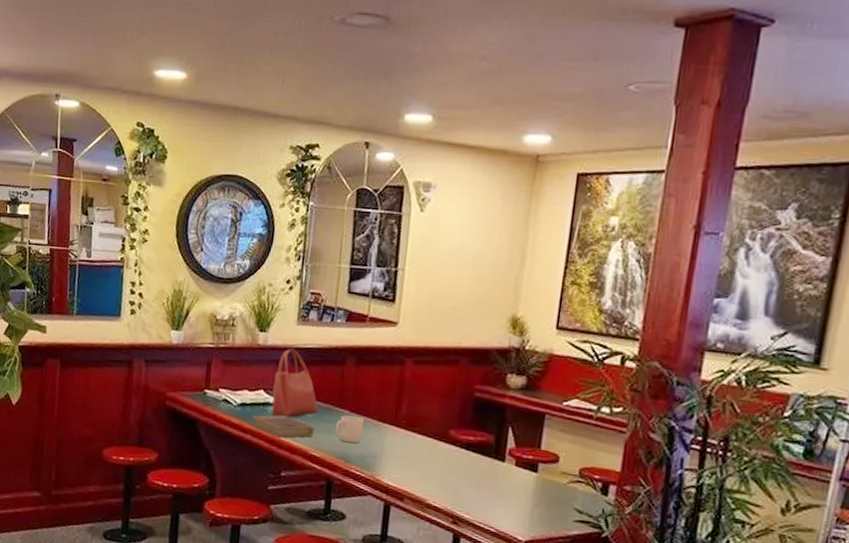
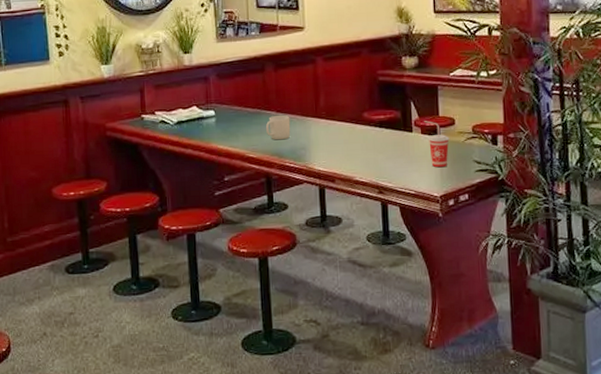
book: present [251,414,314,438] -> none [189,125,248,147]
handbag: present [271,348,318,418] -> none [204,64,248,128]
beverage cup: none [520,452,549,510] -> present [423,121,450,168]

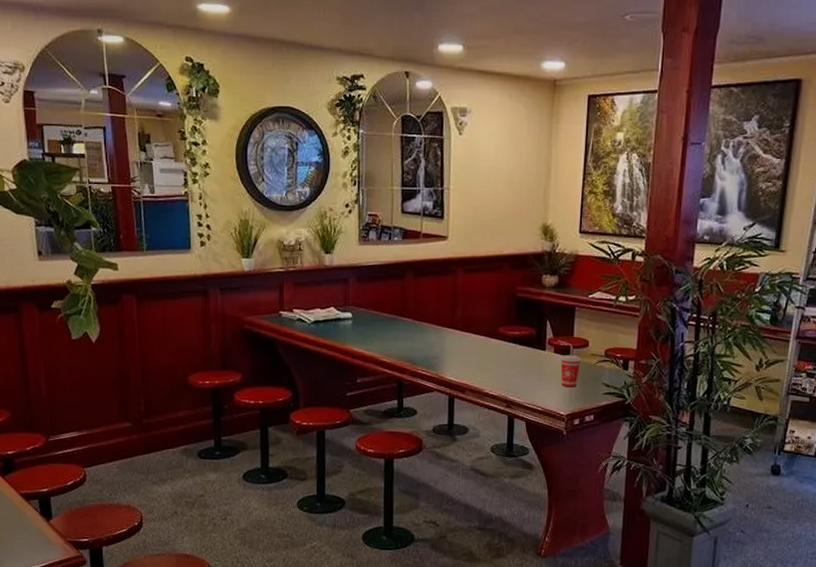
mug: present [265,115,291,140] -> none [401,323,426,348]

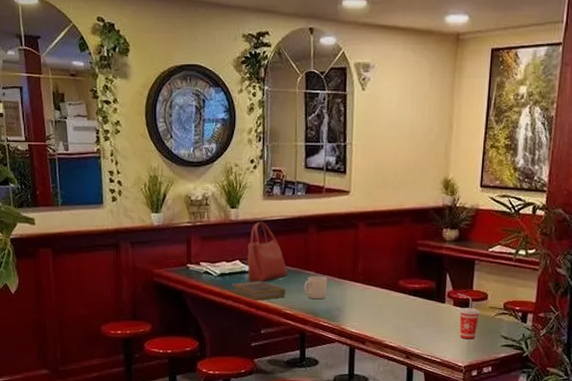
book: none [325,327,383,349] -> present [231,280,286,301]
handbag: none [342,267,384,330] -> present [247,221,288,283]
mug: none [401,323,426,348] -> present [303,276,328,300]

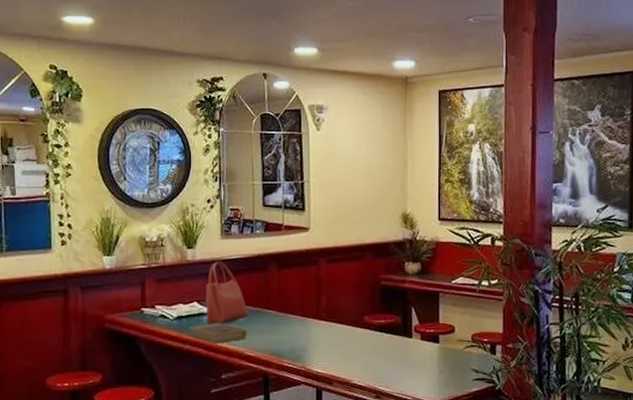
mug: present [303,276,328,300] -> none [265,315,291,340]
beverage cup: present [456,293,480,340] -> none [423,327,449,375]

